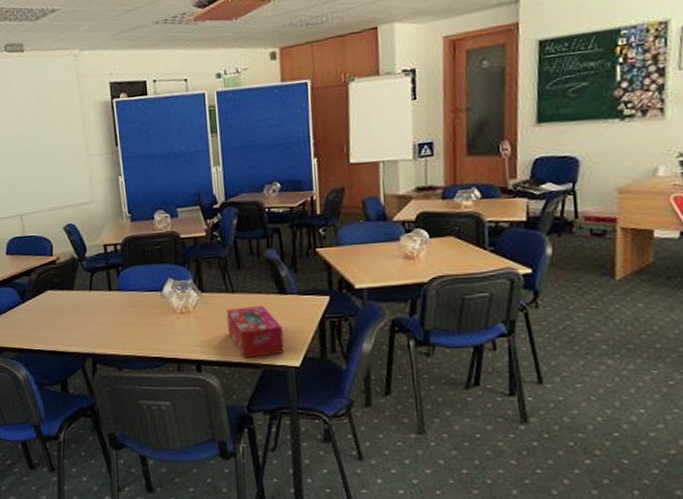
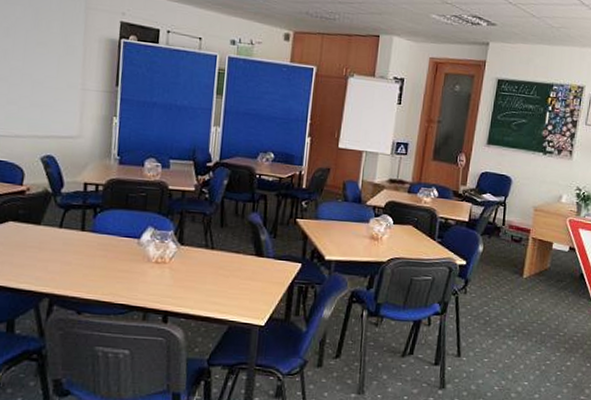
tissue box: present [226,305,285,359] -> none [201,264,254,314]

